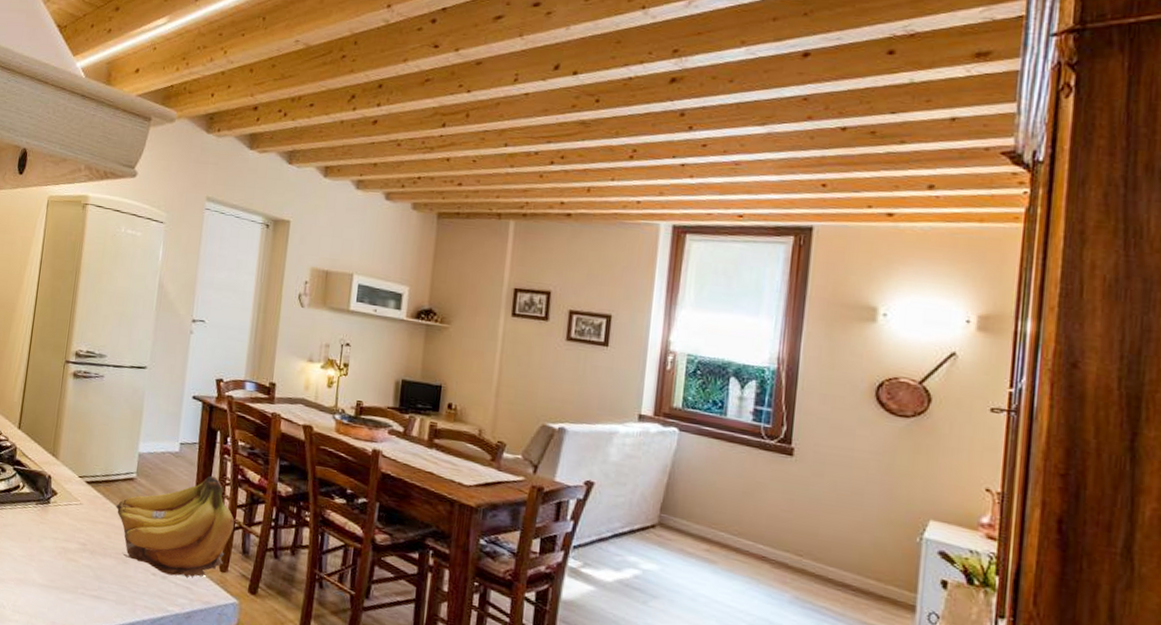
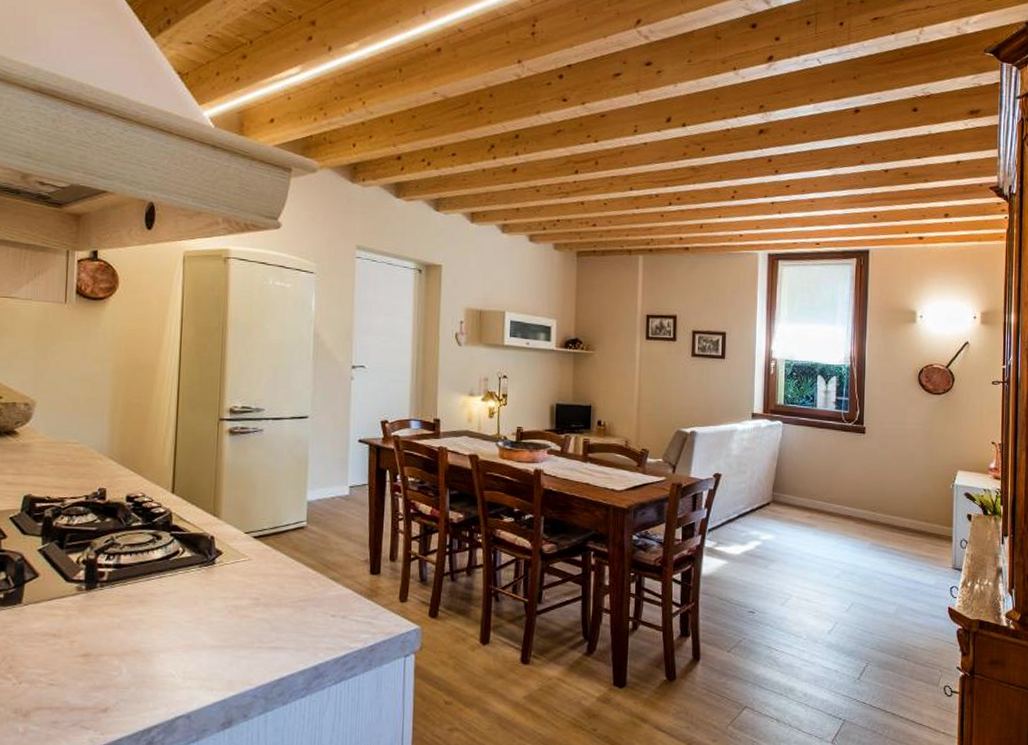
fruit: present [115,475,235,577] -> none [287,513,411,614]

